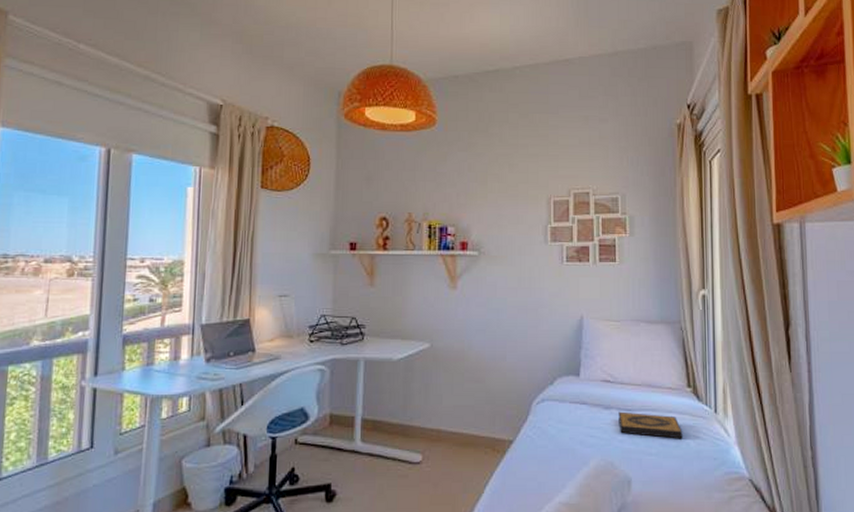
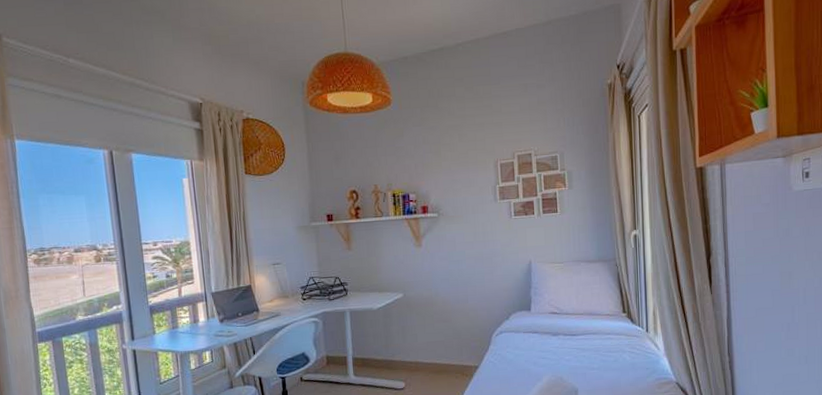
hardback book: present [618,411,683,439] -> none [565,336,620,355]

